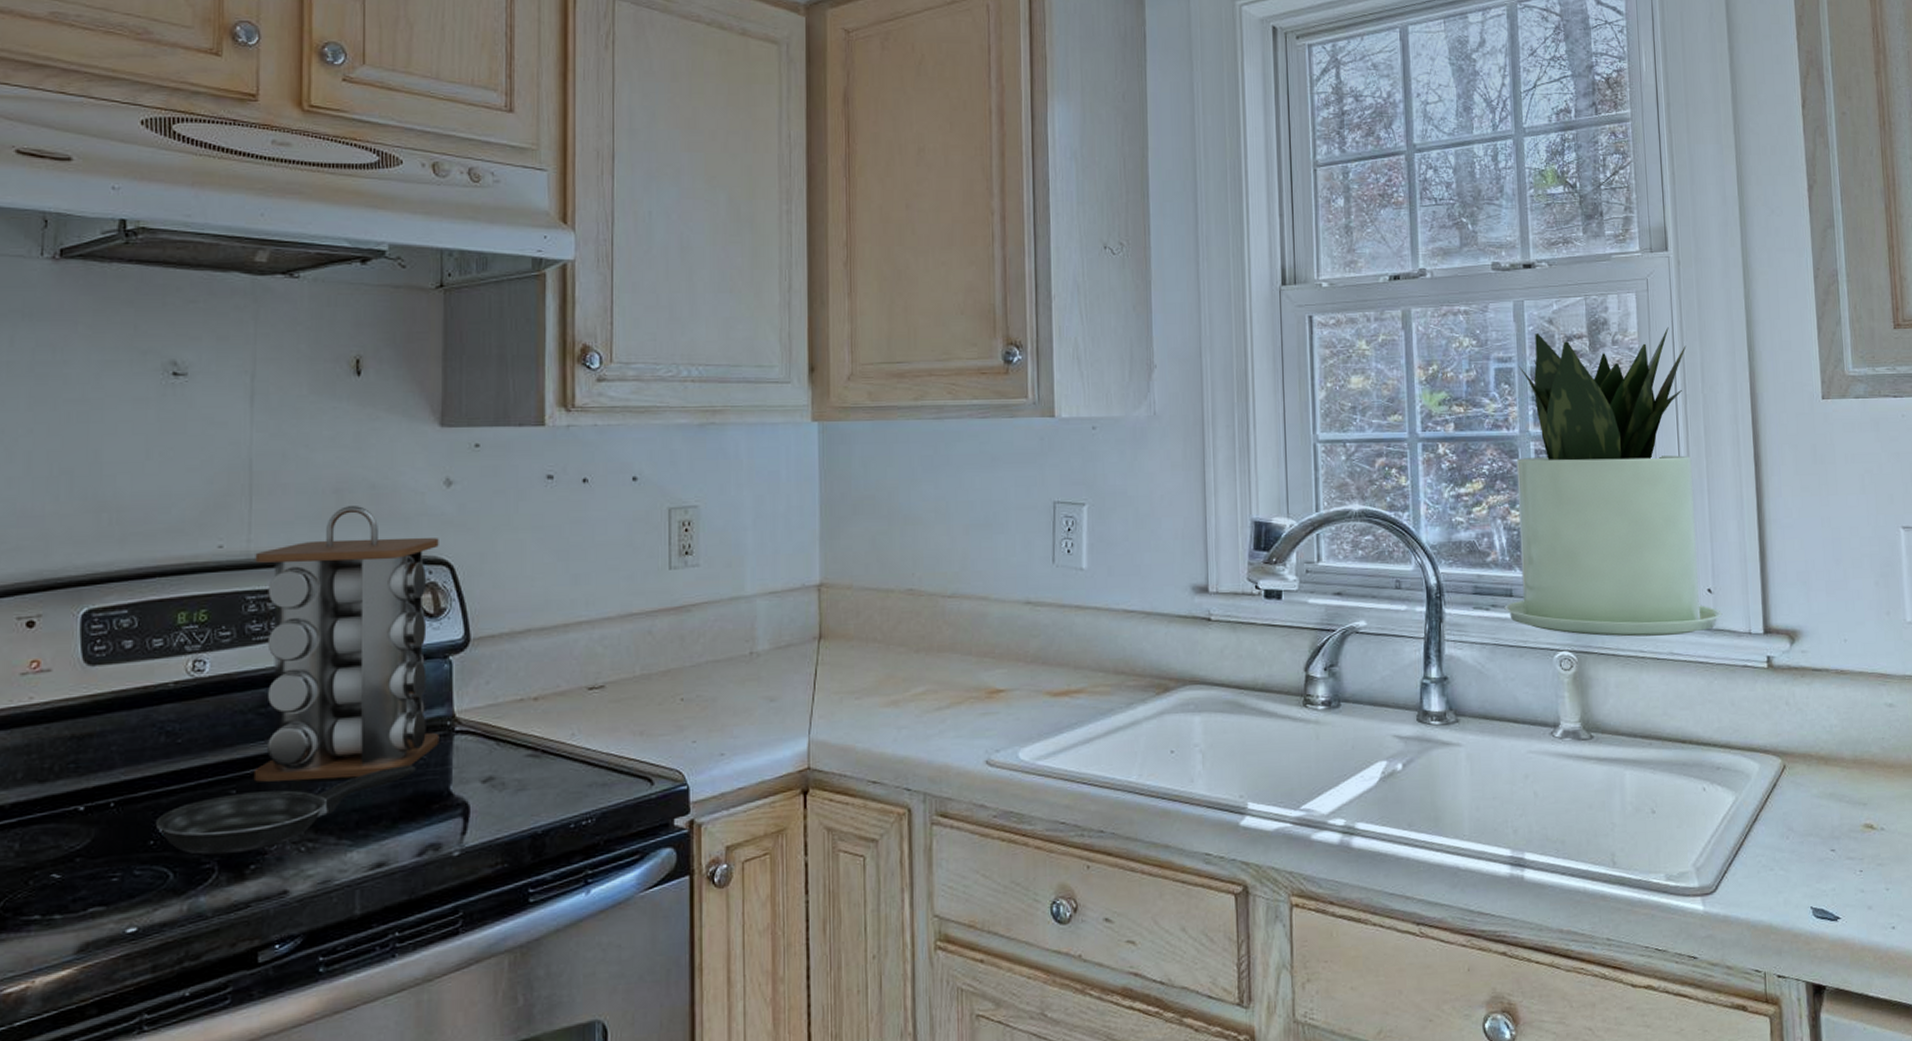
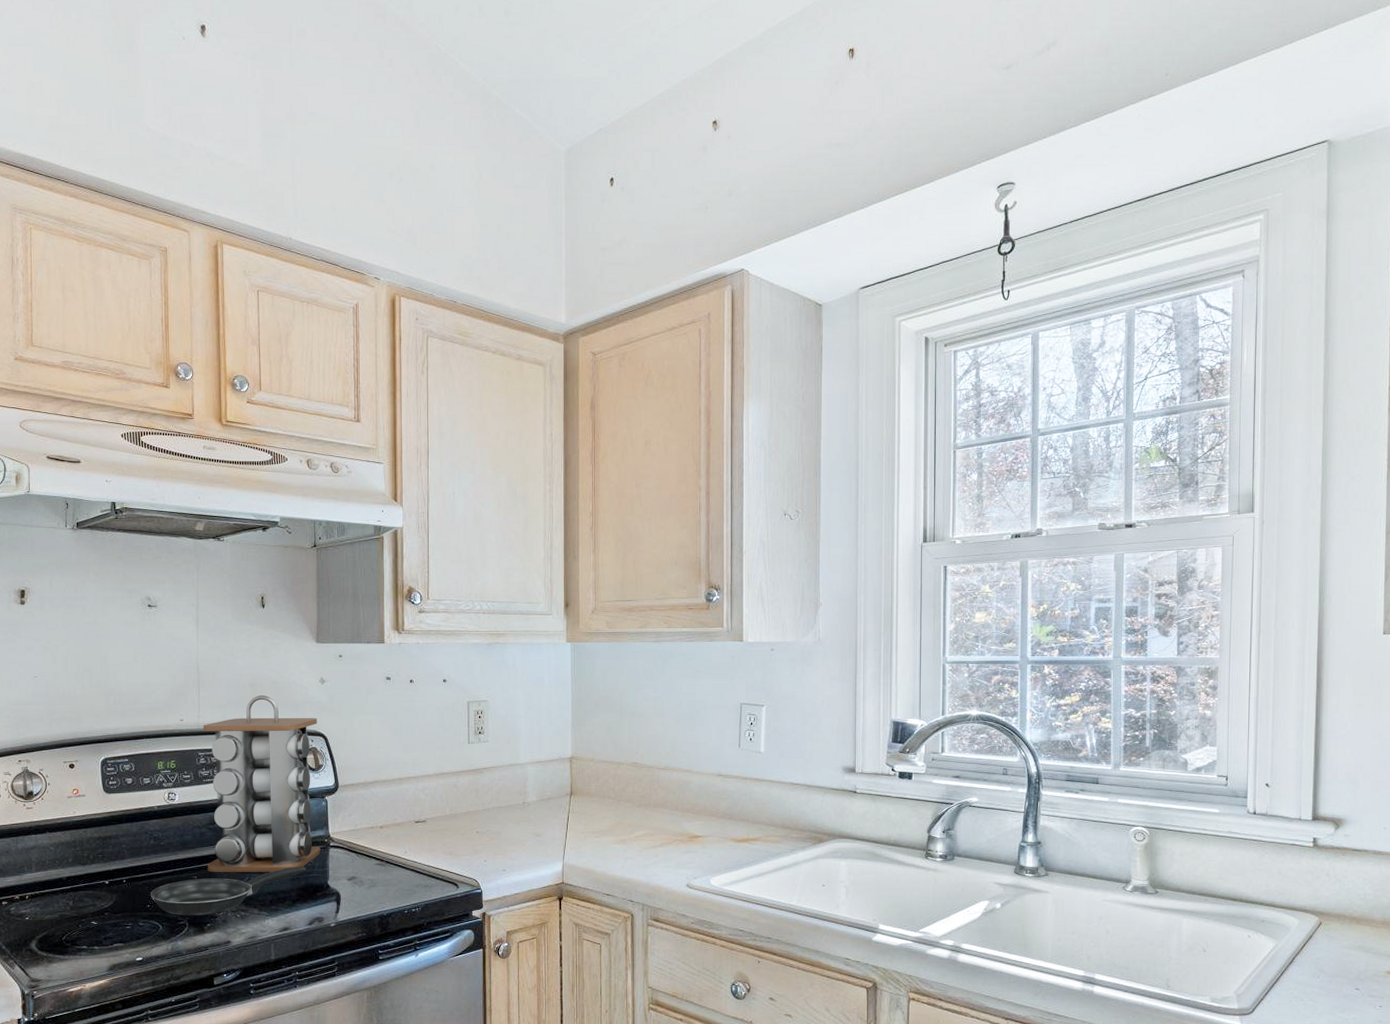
planter: present [1504,327,1723,637] -> none [1091,575,1277,819]

